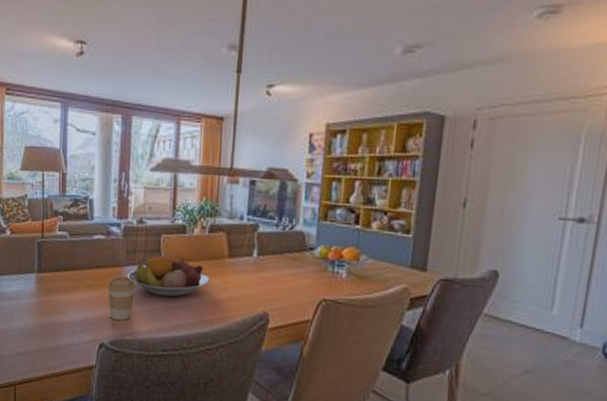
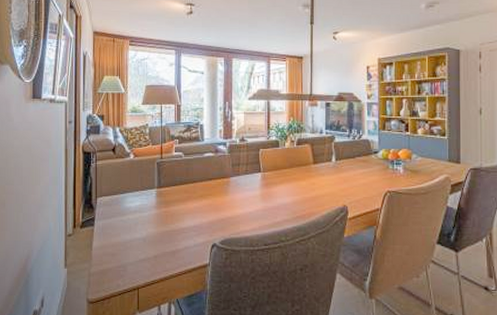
coffee cup: present [107,276,136,320] -> none [216,185,241,222]
fruit bowl: present [128,256,211,298] -> none [234,167,301,200]

